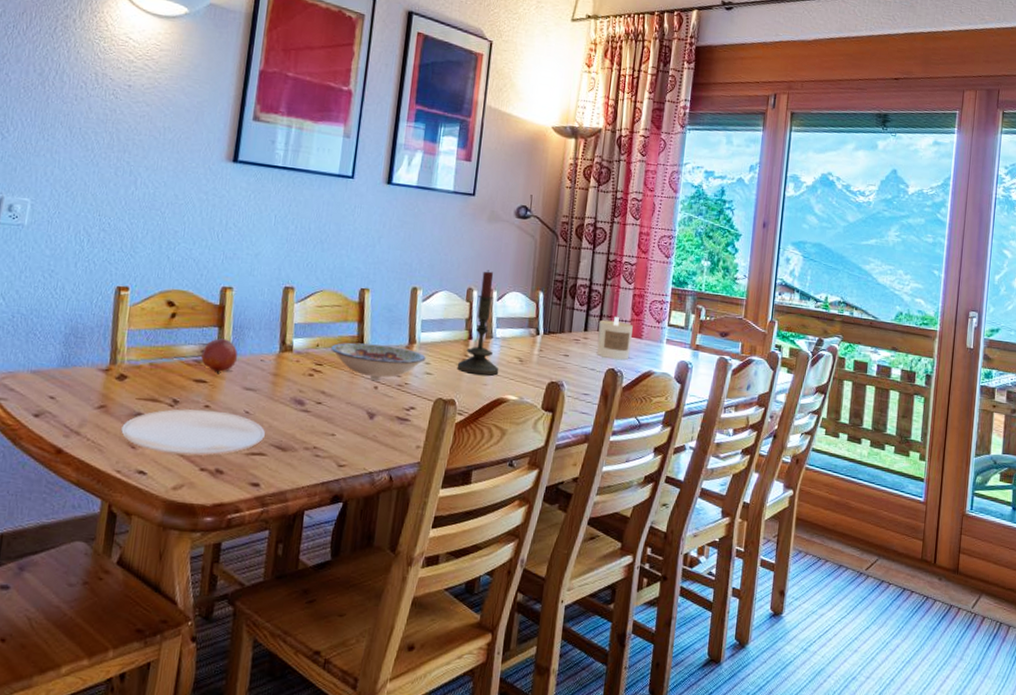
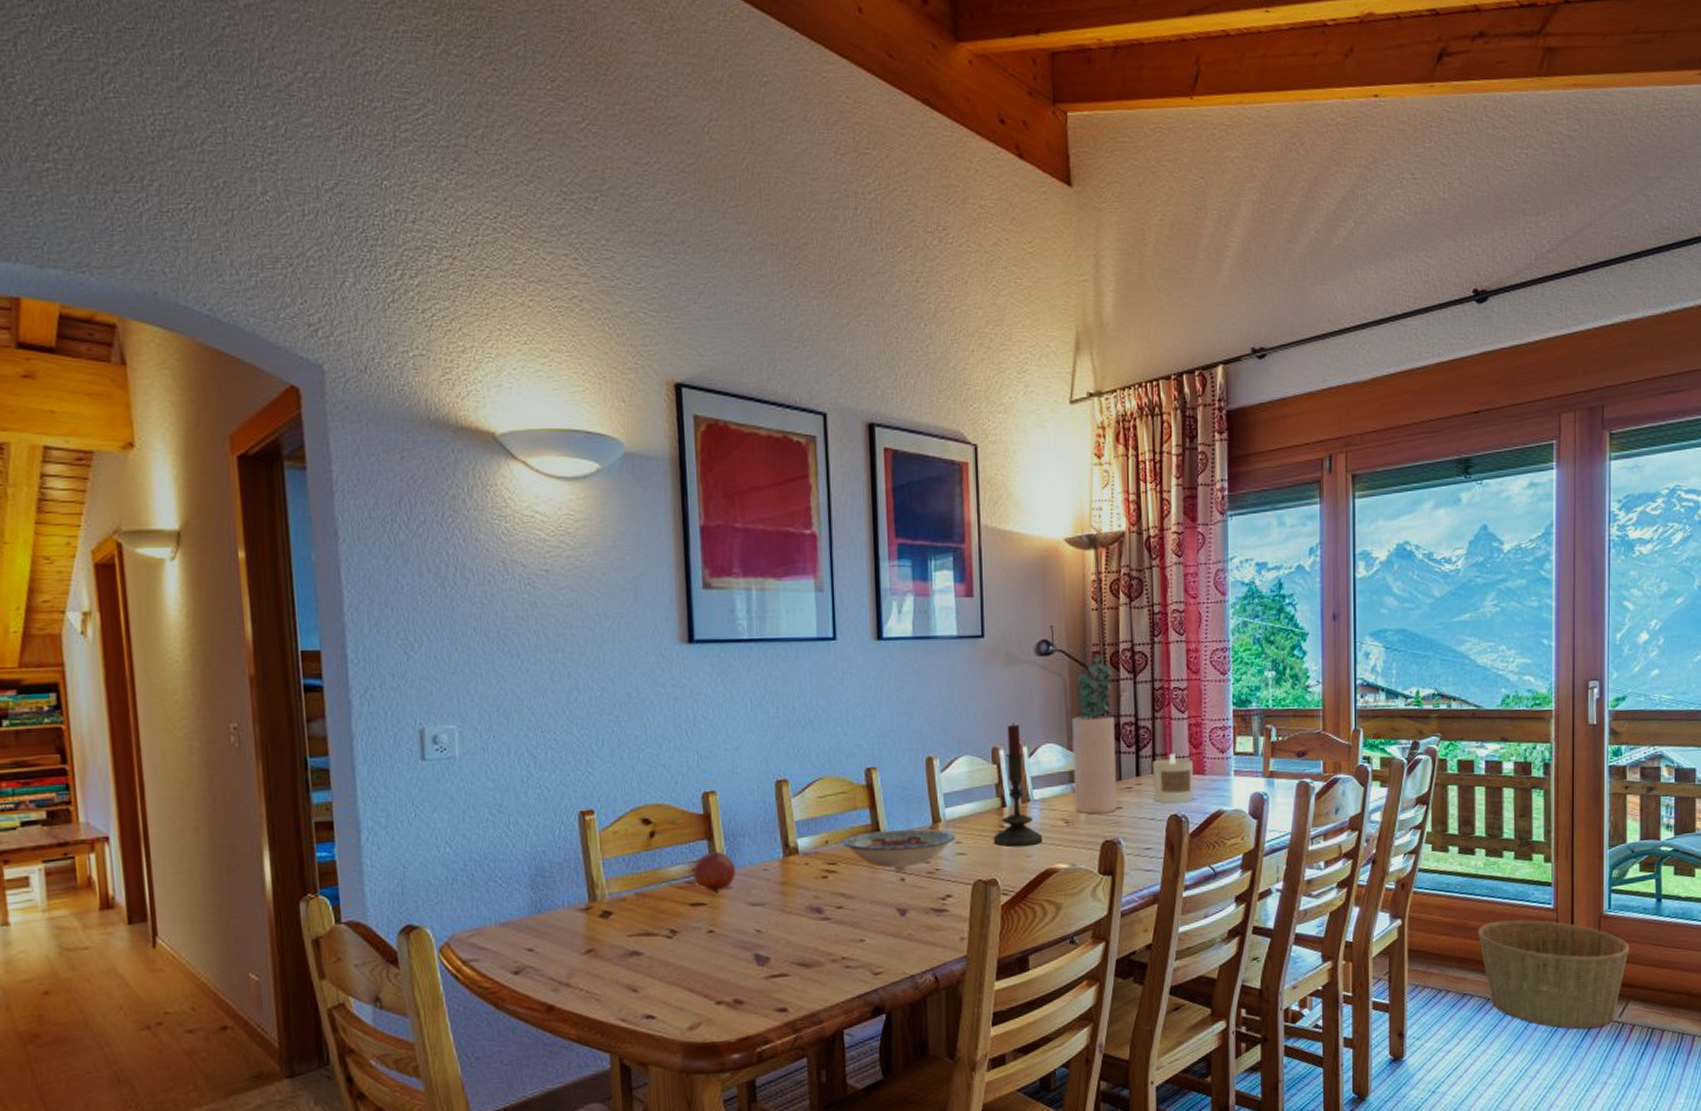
plate: present [121,409,266,456] -> none [617,934,785,992]
vase: none [530,222,577,359] -> present [1072,651,1116,815]
basket: none [857,505,986,615] -> present [1478,919,1629,1029]

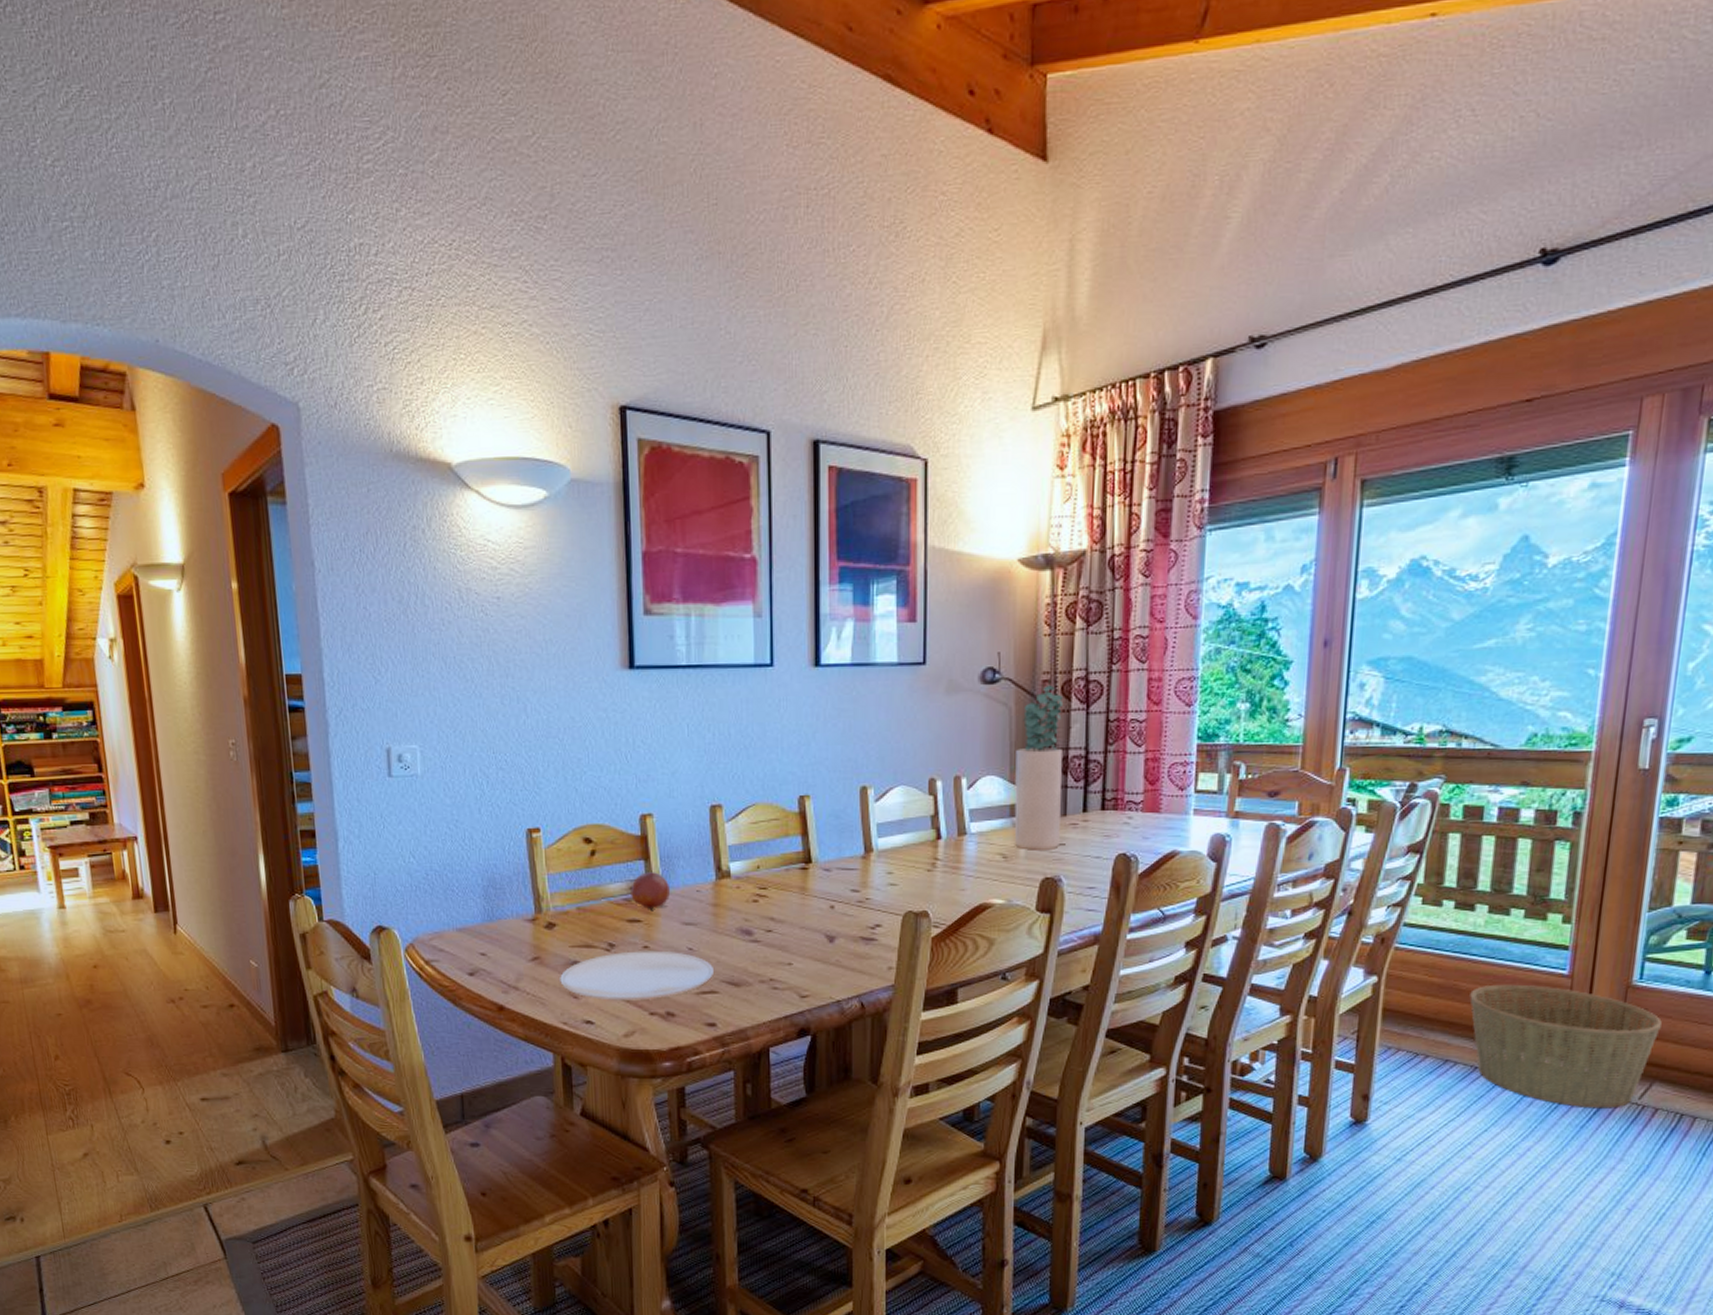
plate: none [617,934,785,992] -> present [560,950,715,1001]
bowl: present [841,829,956,871] -> none [773,858,887,899]
candle: present [993,723,1043,848] -> none [926,753,979,880]
candle: present [1153,754,1193,804] -> none [1101,790,1147,843]

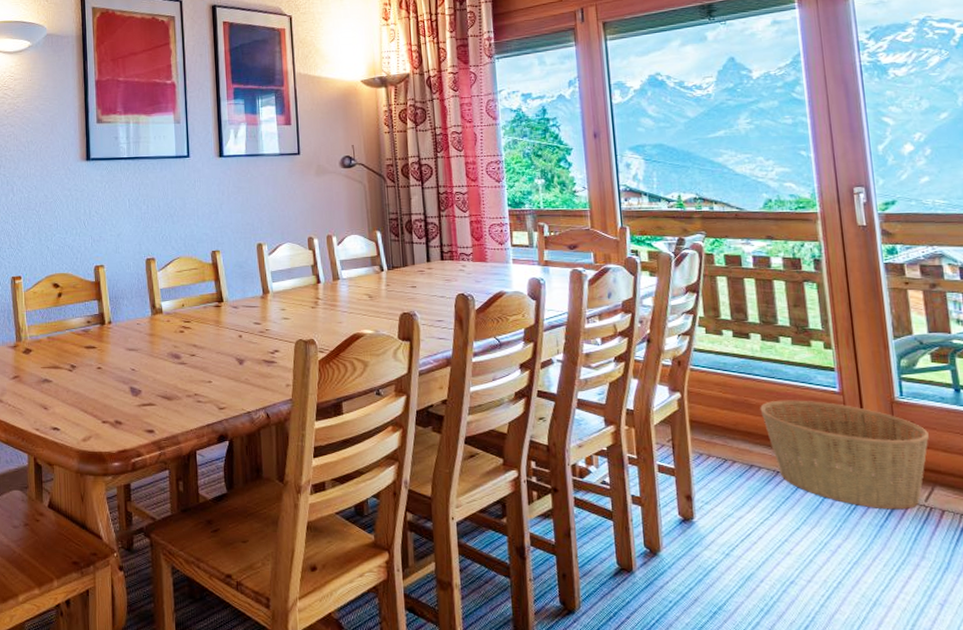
plate: present [560,950,715,1001] -> none [34,371,152,411]
fruit: present [631,872,671,910] -> none [88,309,118,339]
vase: present [1014,679,1064,850] -> none [372,164,412,292]

